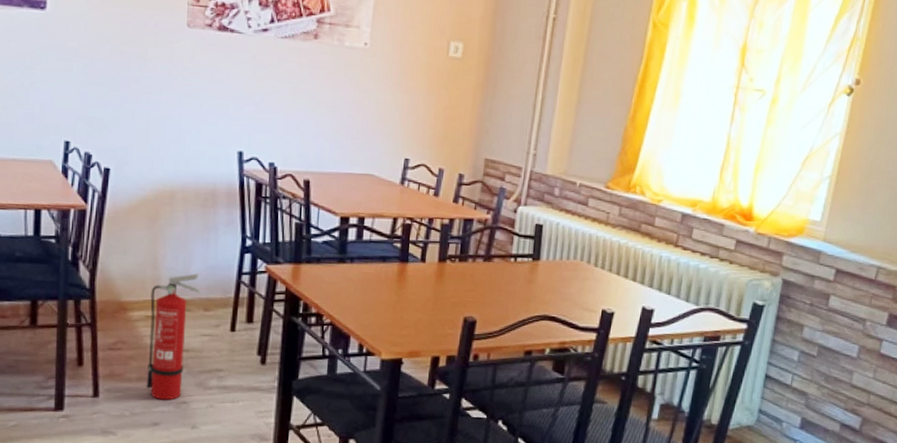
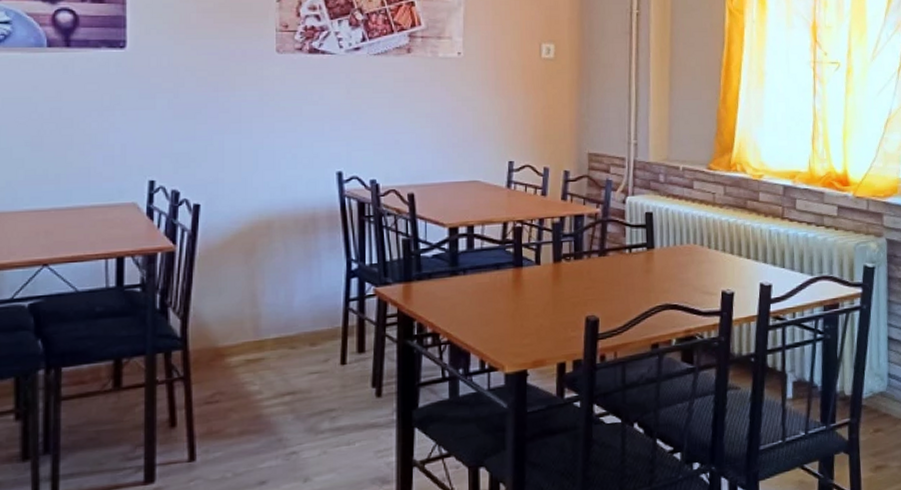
fire extinguisher: present [146,273,201,400] -> none [249,306,305,454]

